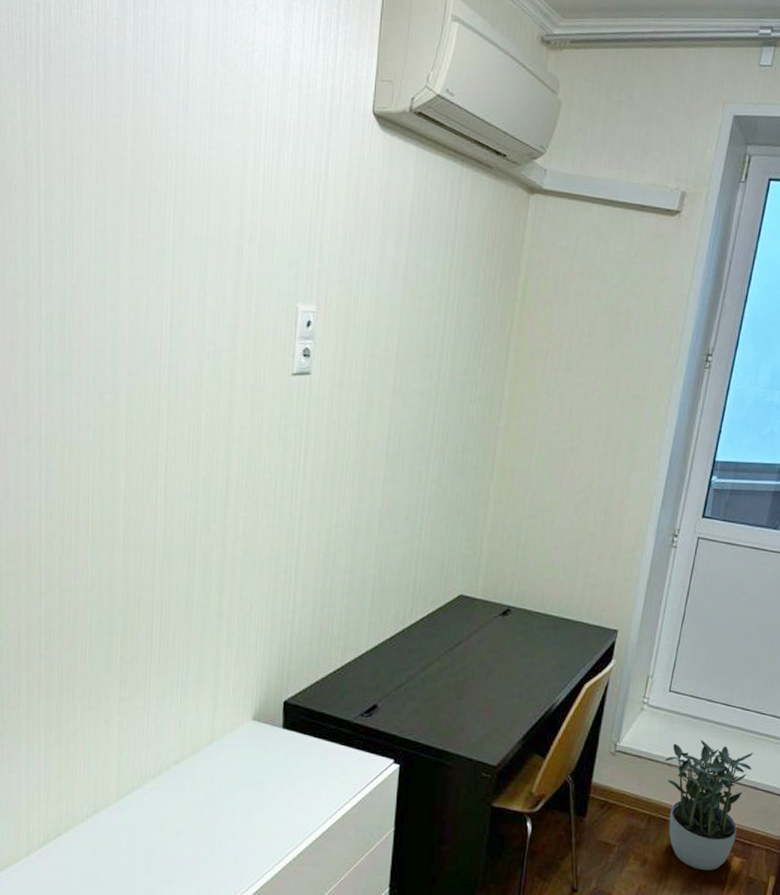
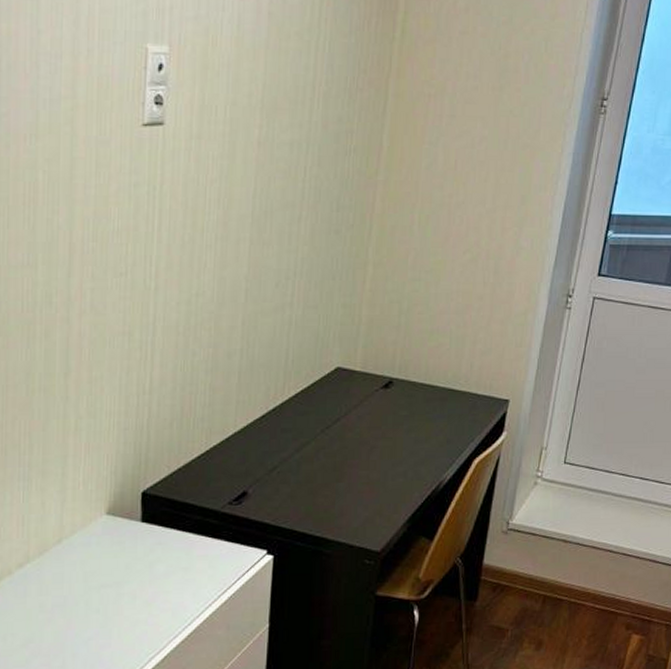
potted plant: present [665,740,754,871] -> none [561,513,653,651]

